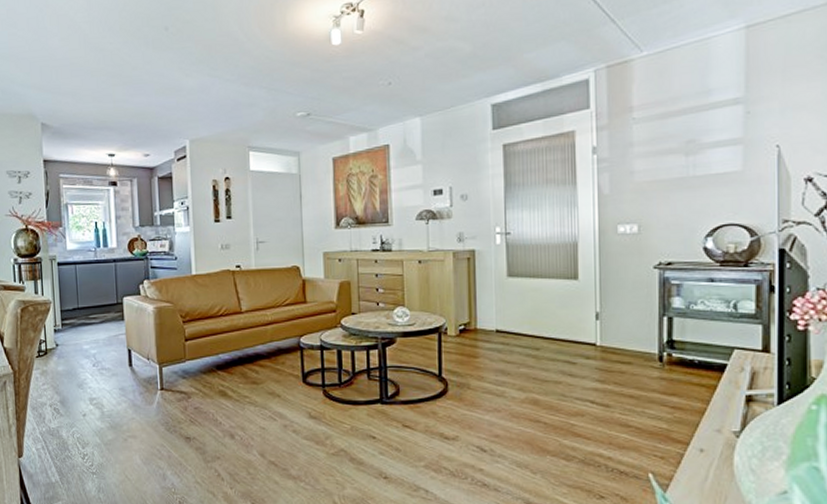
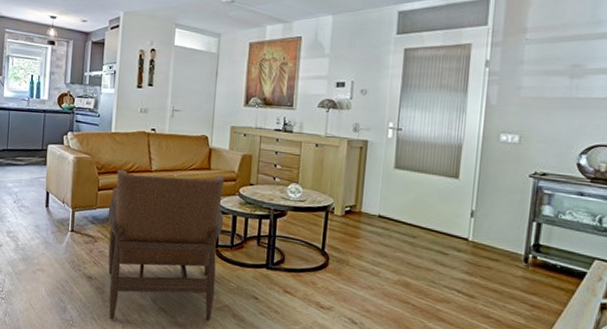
armchair: none [199,307,328,481] -> present [107,170,225,320]

